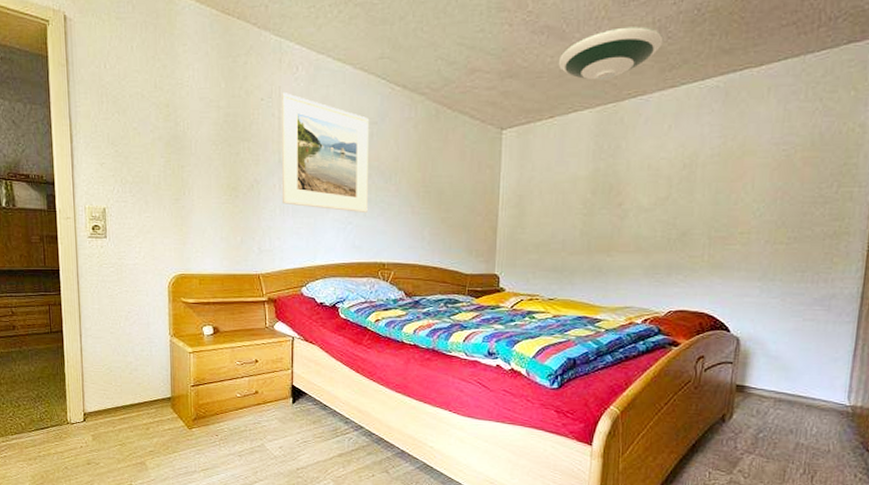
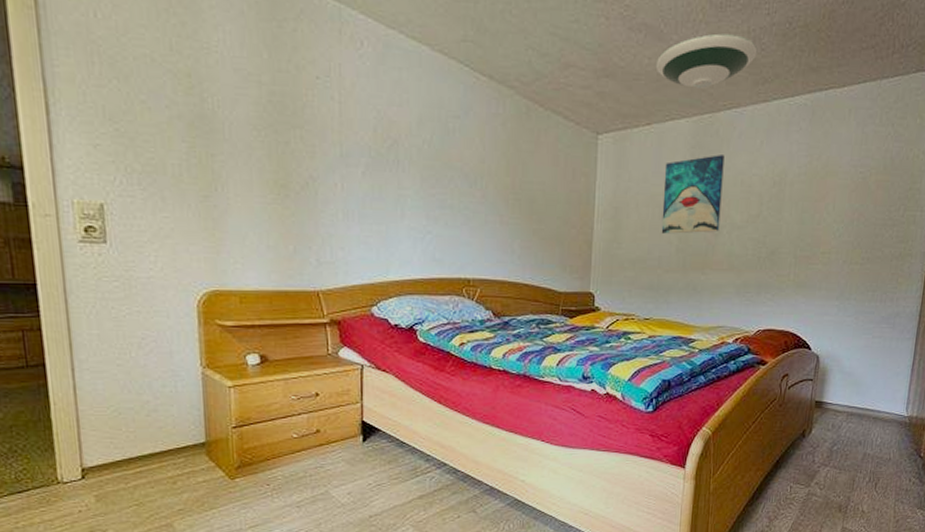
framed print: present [281,93,370,212] -> none [343,72,451,221]
wall art: none [565,141,630,218] -> present [661,155,725,234]

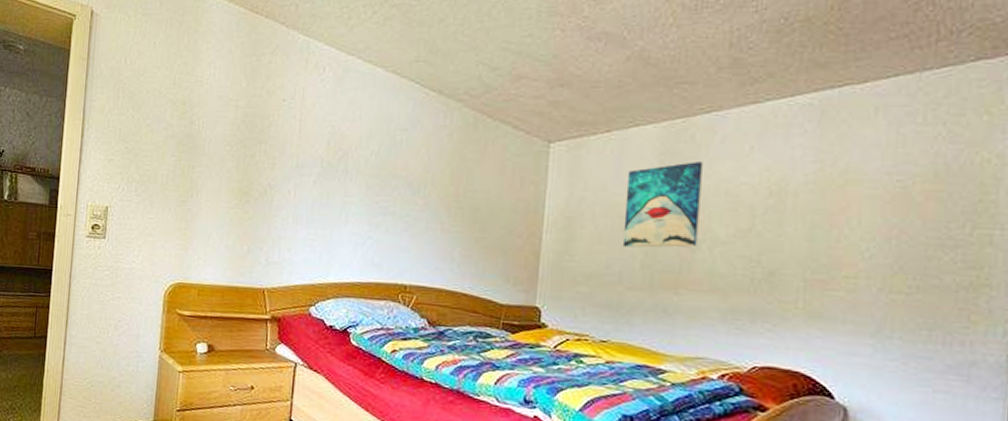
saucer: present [655,33,758,89] -> none [617,35,744,93]

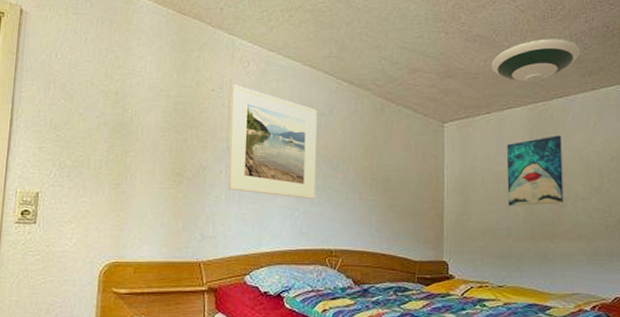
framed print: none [295,94,399,227] -> present [227,85,318,199]
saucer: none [617,35,744,93] -> present [491,39,581,82]

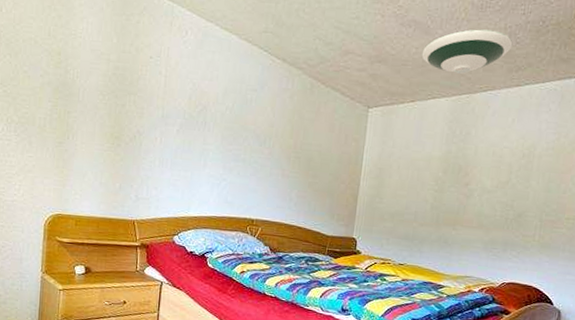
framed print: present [227,85,318,199] -> none [161,53,250,171]
wall art: present [506,136,564,206] -> none [418,129,479,194]

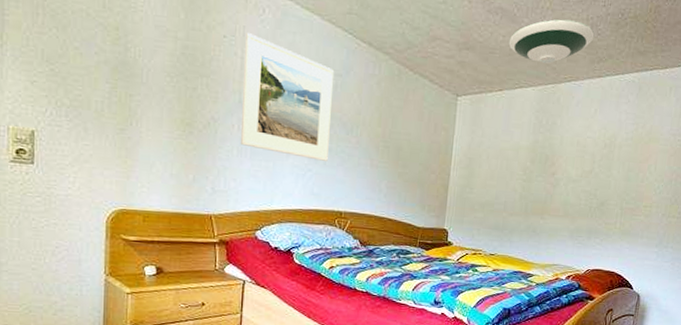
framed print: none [161,53,250,171] -> present [240,33,335,161]

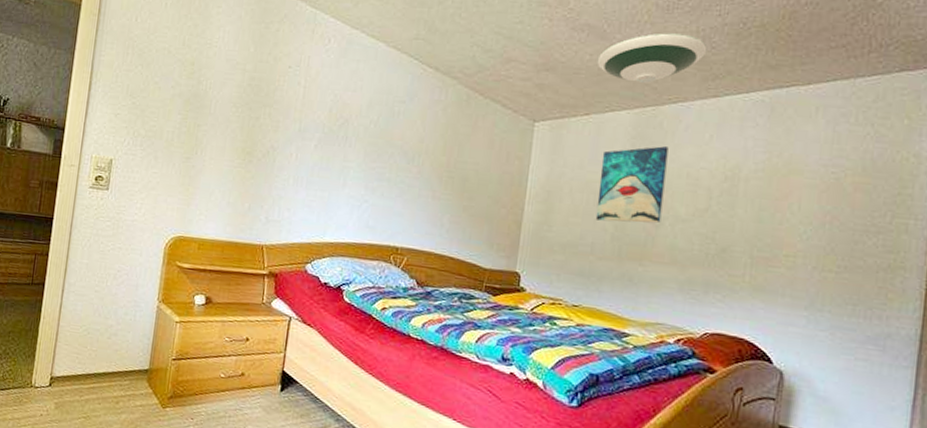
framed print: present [240,33,335,161] -> none [296,63,398,192]
wall art: none [507,119,564,184] -> present [595,146,669,224]

